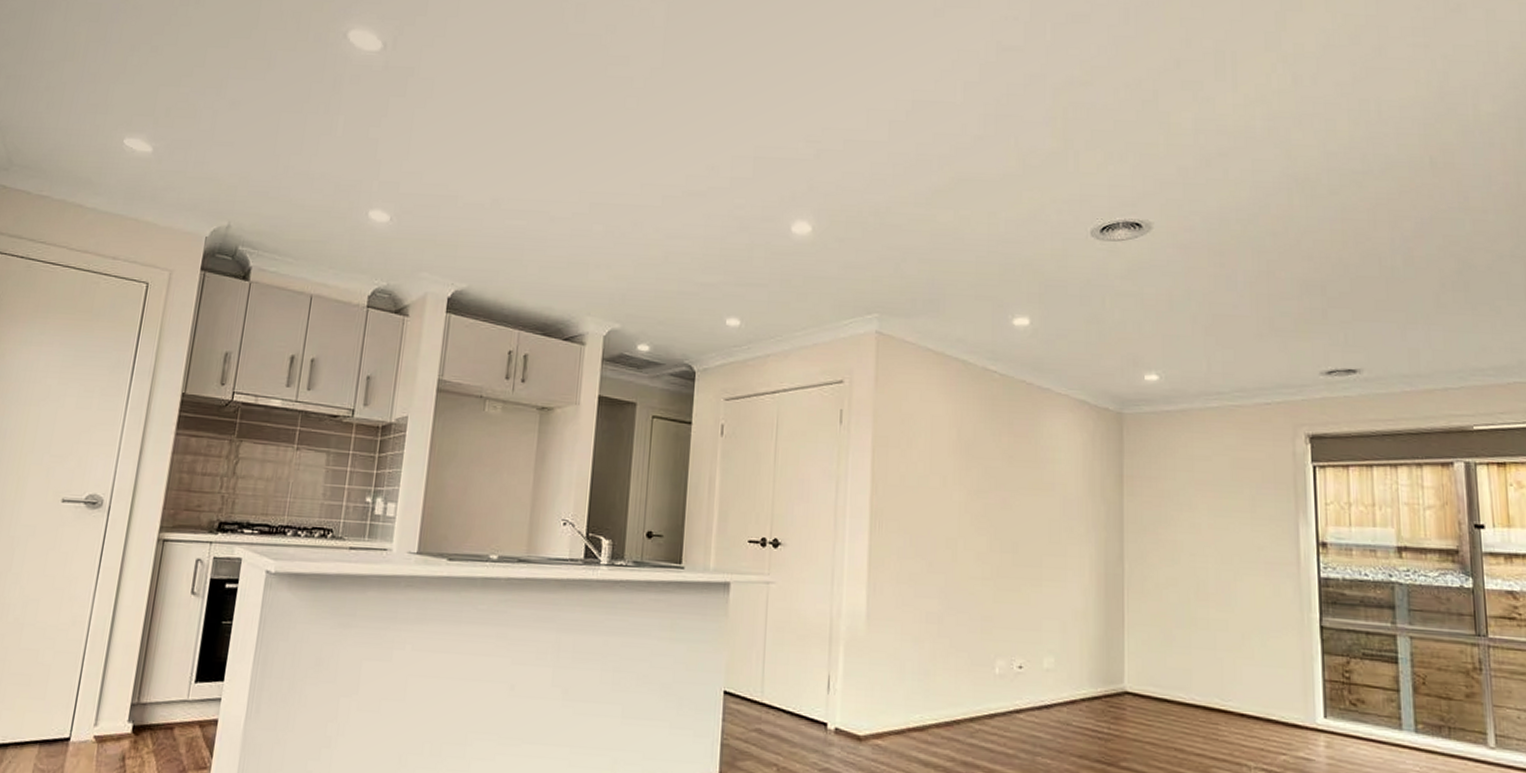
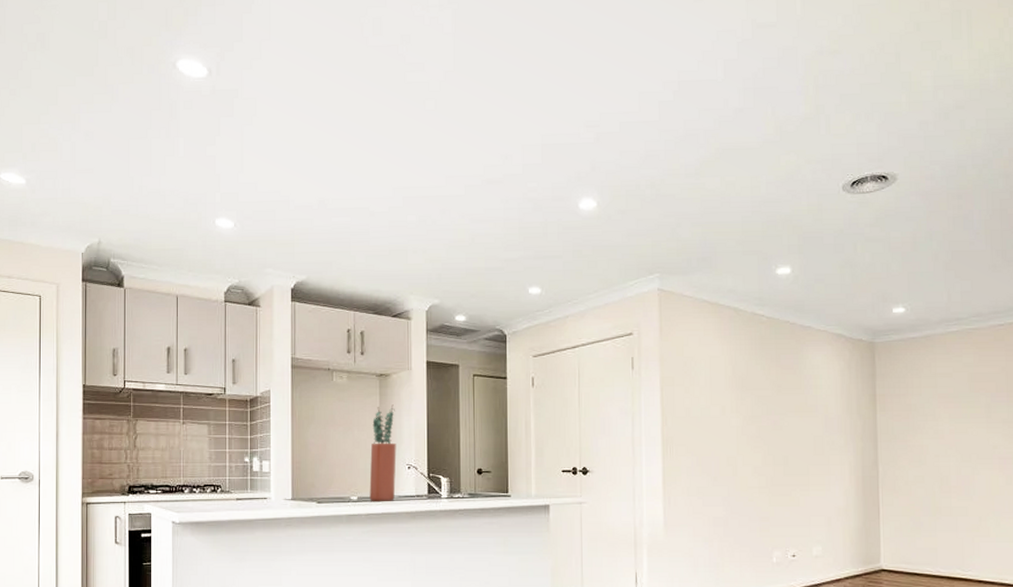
vase: none [512,445,555,564] -> present [369,404,397,501]

